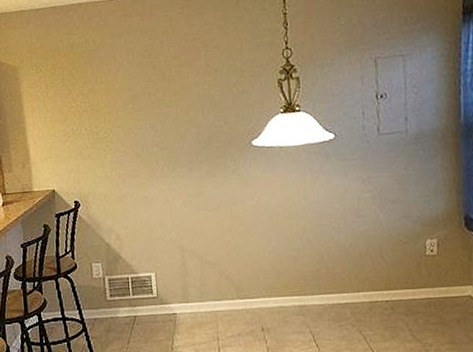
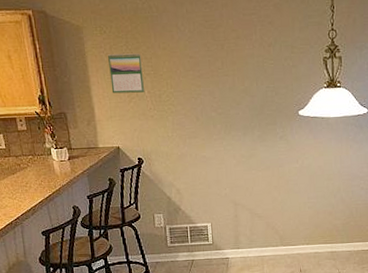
calendar: none [44,89,81,134] -> present [108,52,144,94]

